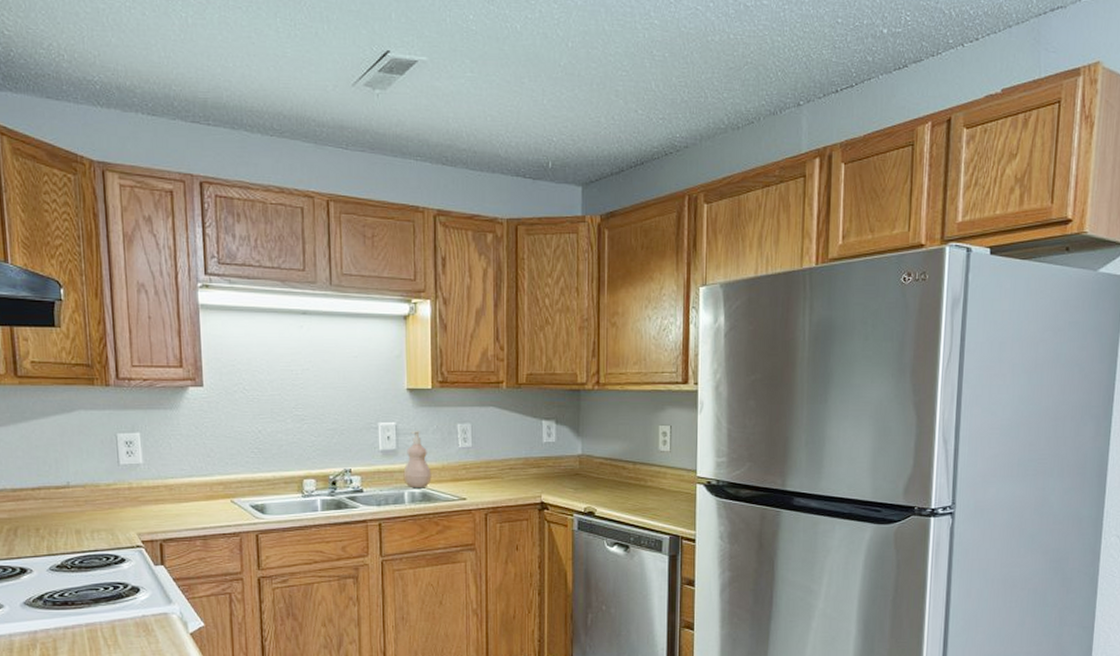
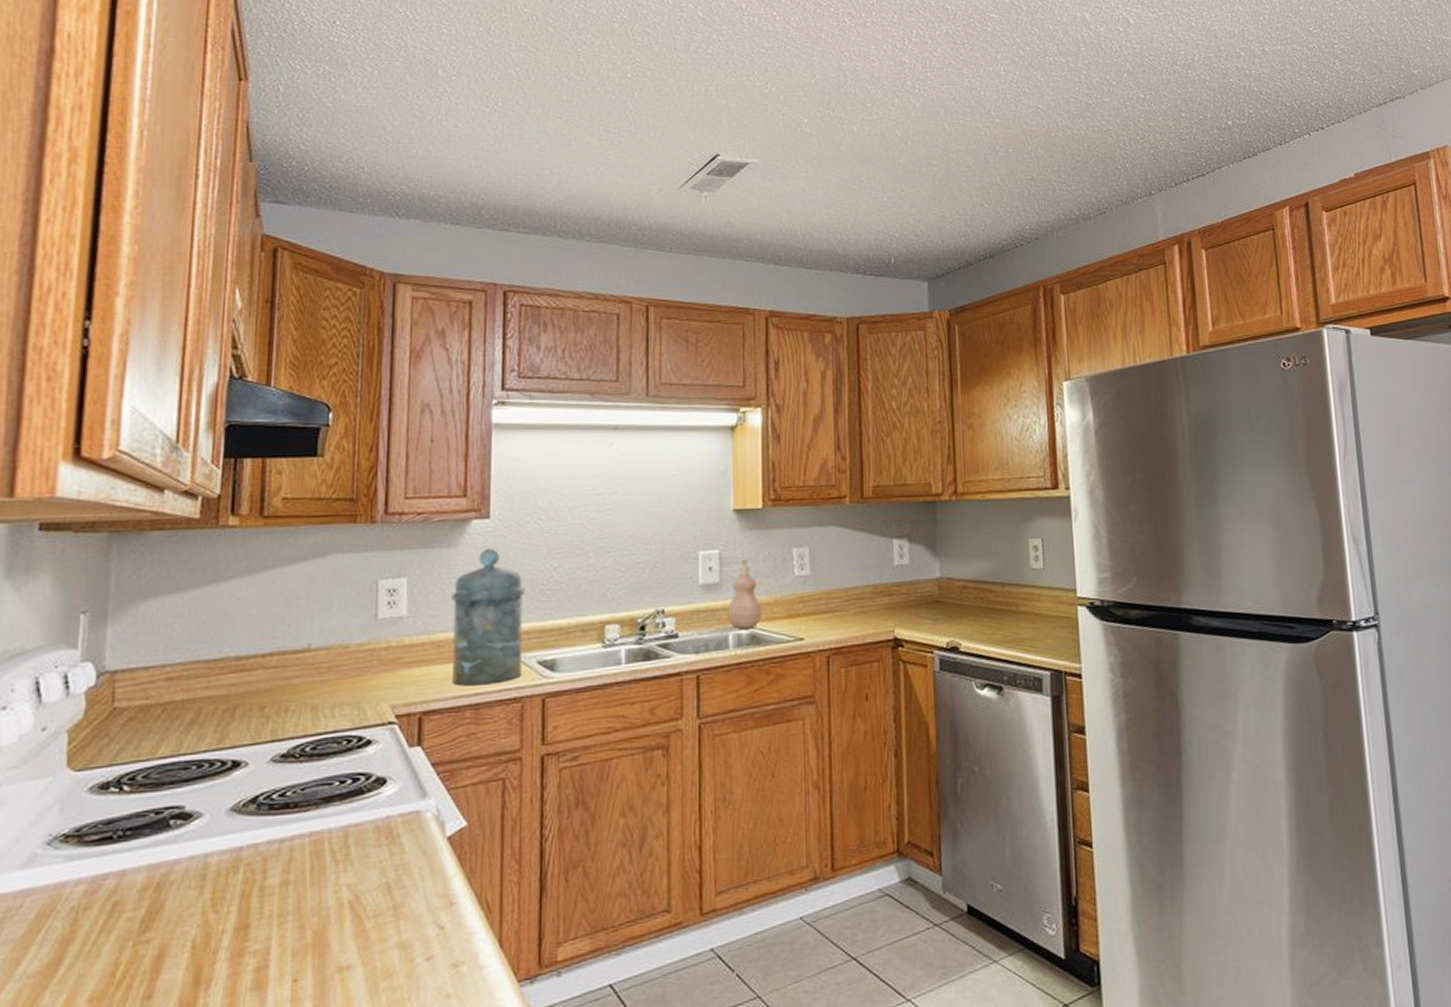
canister: none [177,411,238,522] -> present [451,548,526,686]

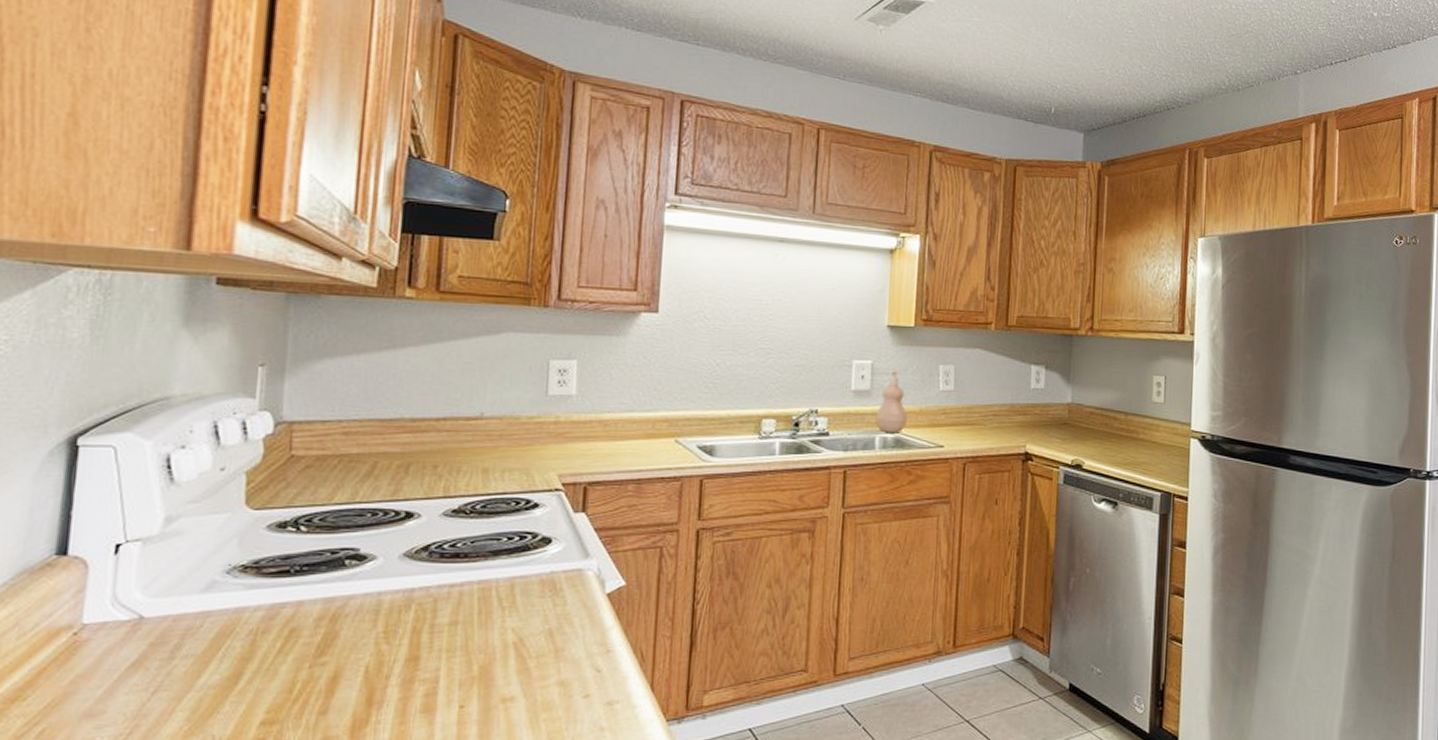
canister: present [451,548,526,686] -> none [617,340,690,463]

